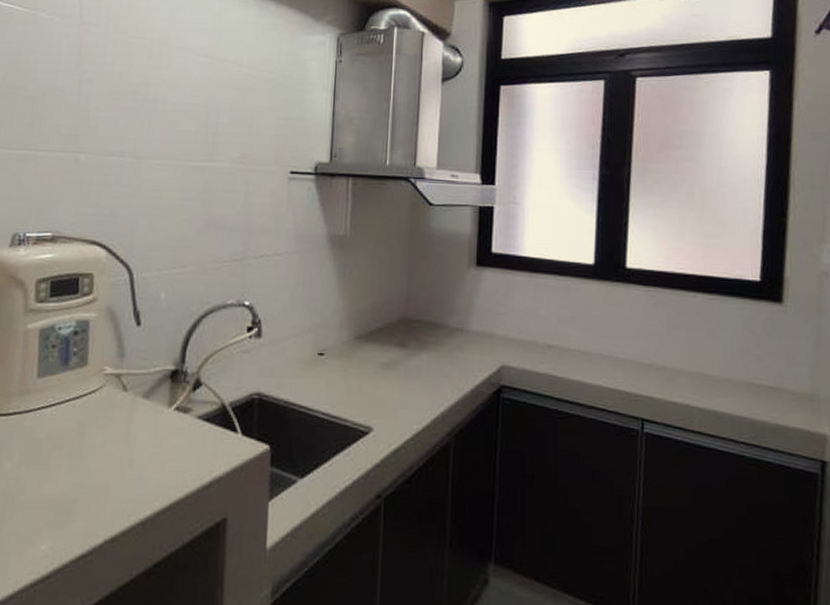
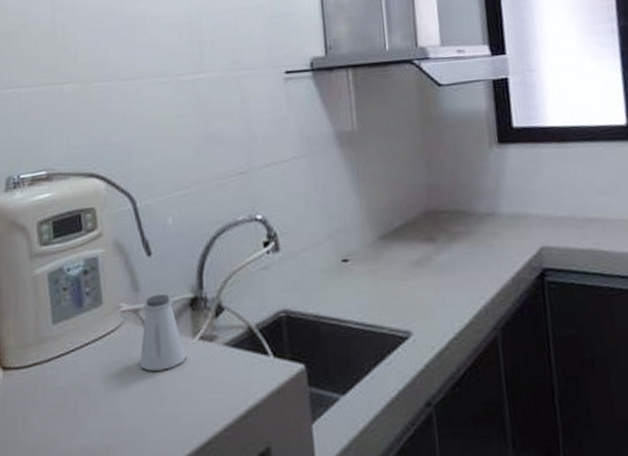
saltshaker: none [115,362,161,435] -> present [139,293,187,371]

